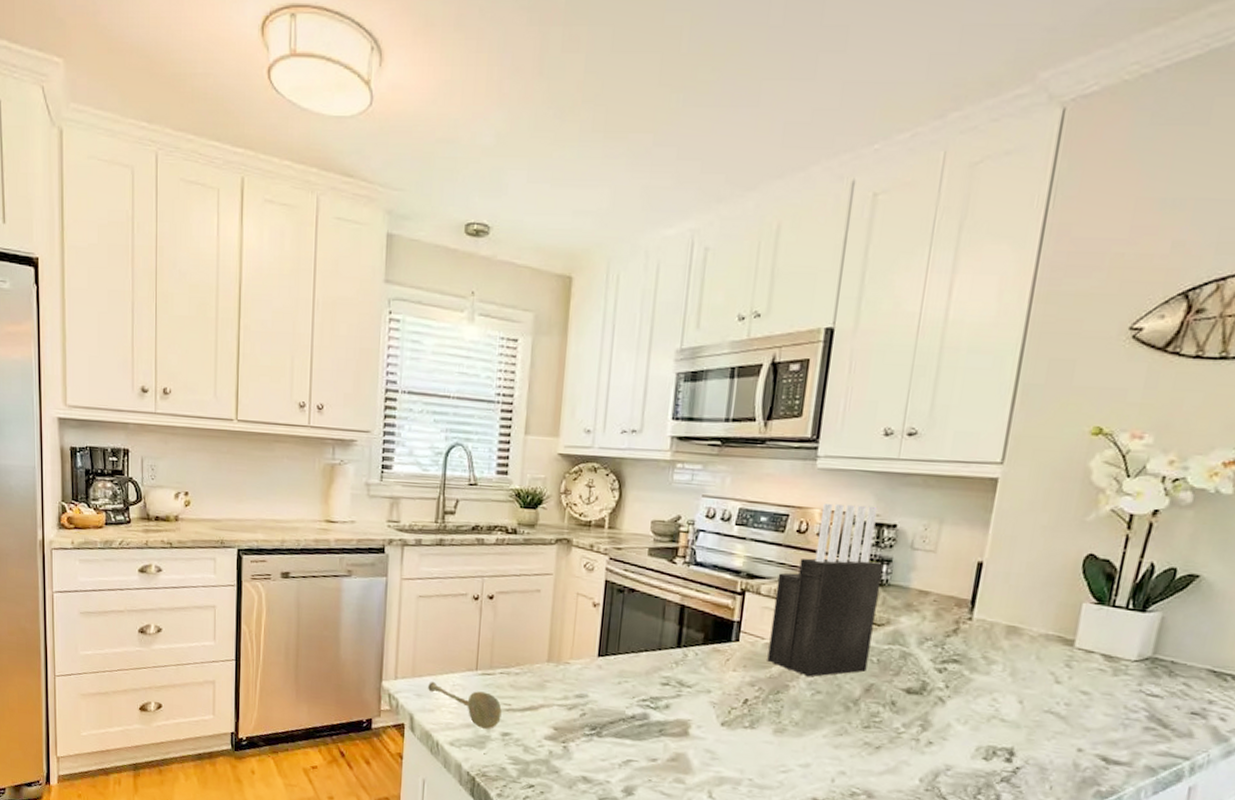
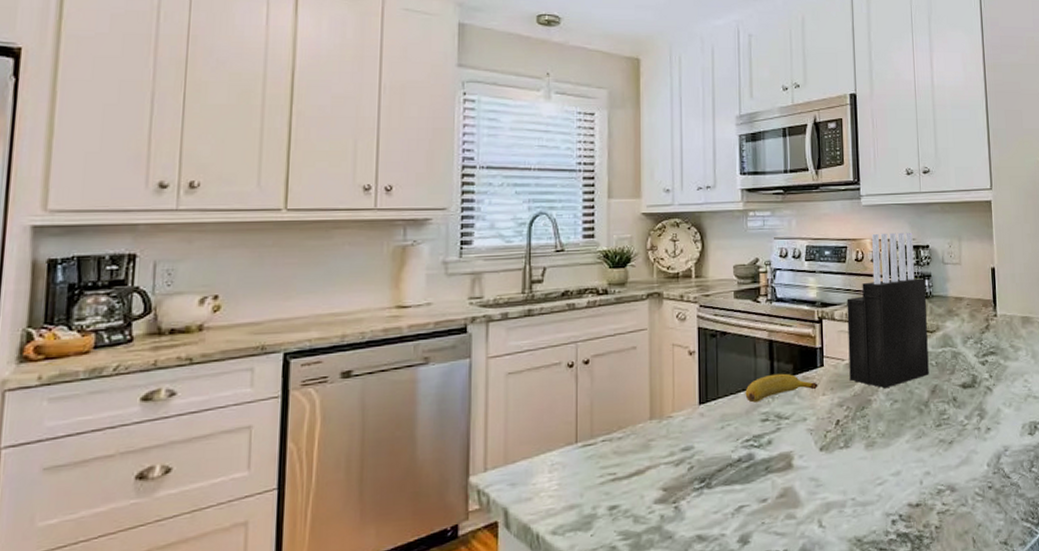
soupspoon: present [428,682,502,730] -> none [523,465,607,508]
banana: none [647,640,729,665] -> present [745,373,818,403]

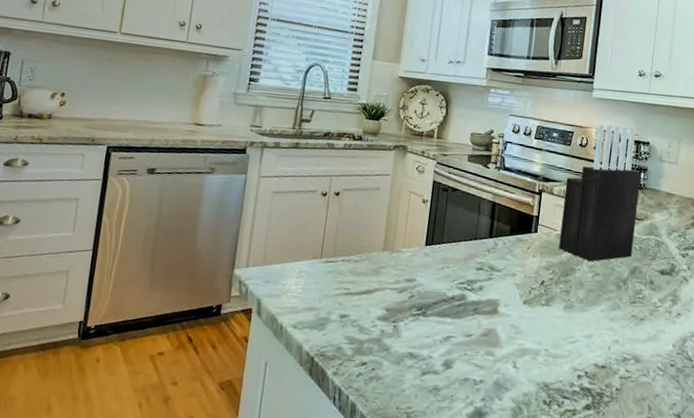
banana: present [745,373,818,403] -> none [465,231,530,253]

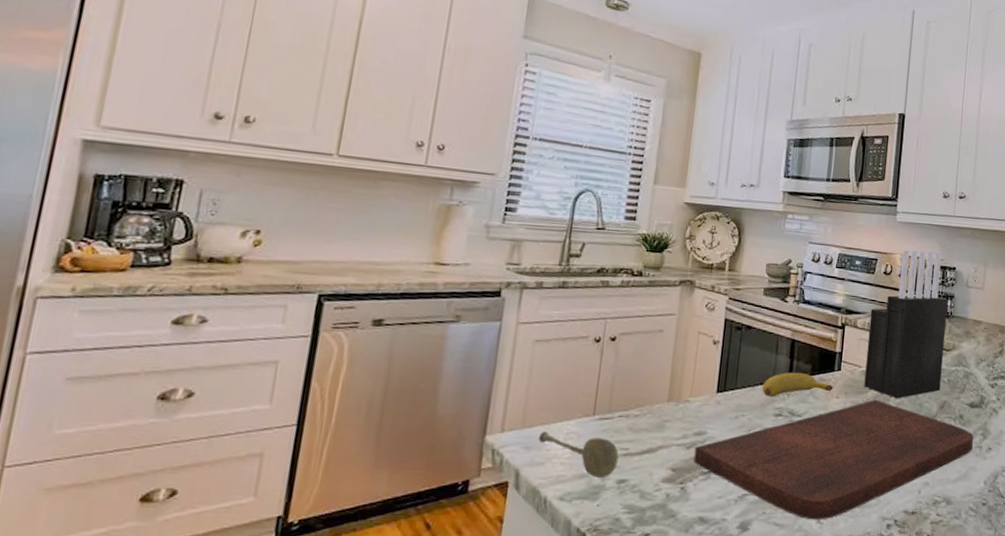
soupspoon: none [276,269,342,313] -> present [539,432,619,479]
cutting board: none [404,261,663,366] -> present [693,399,973,520]
banana: none [465,231,530,253] -> present [762,372,833,397]

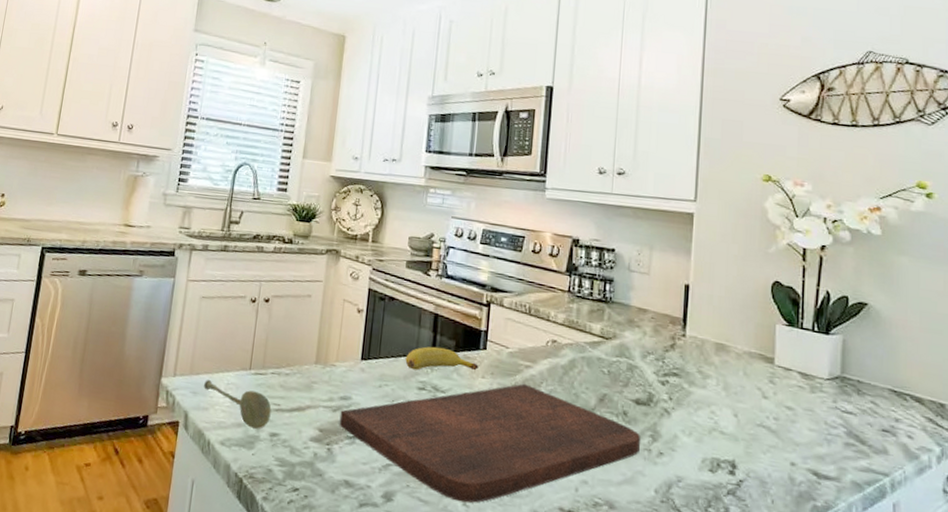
knife block: present [864,249,948,399] -> none [512,227,607,386]

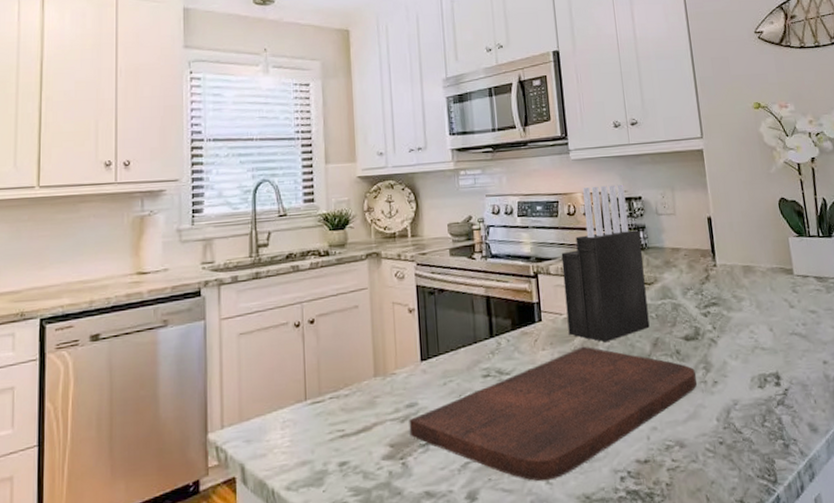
soupspoon: present [204,380,272,430] -> none [257,422,336,464]
banana: present [405,346,479,371] -> none [465,329,537,359]
knife block: none [512,227,607,386] -> present [561,184,650,343]

